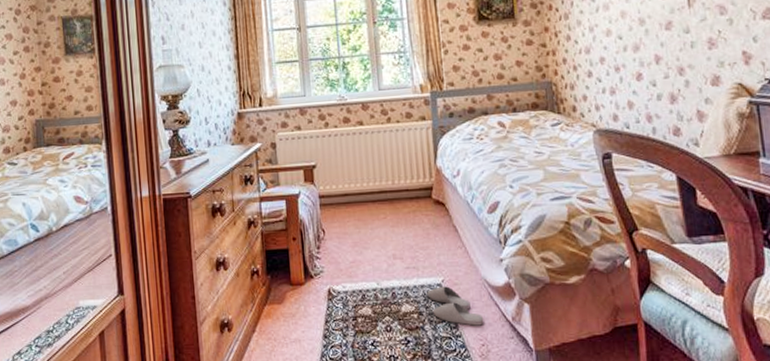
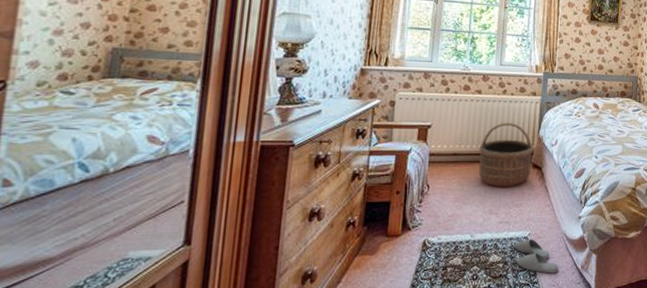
basket: none [370,153,433,229] -> present [478,122,534,187]

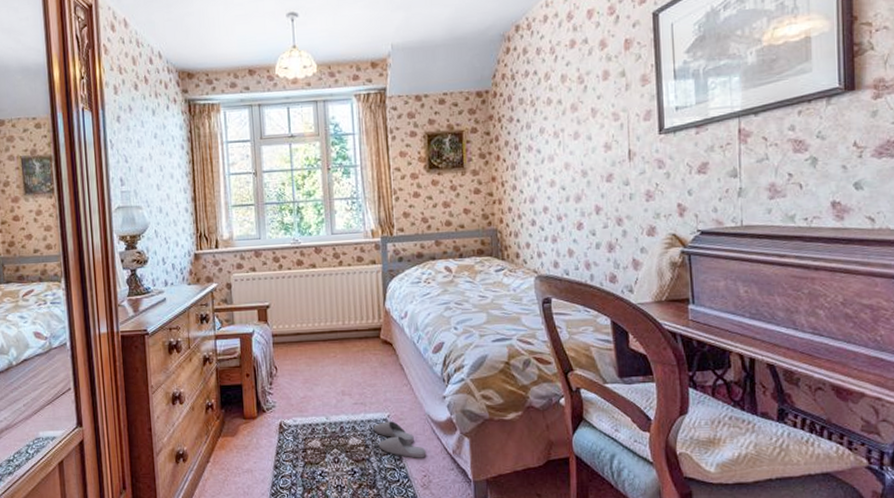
basket: present [478,122,534,187] -> none [322,295,381,367]

